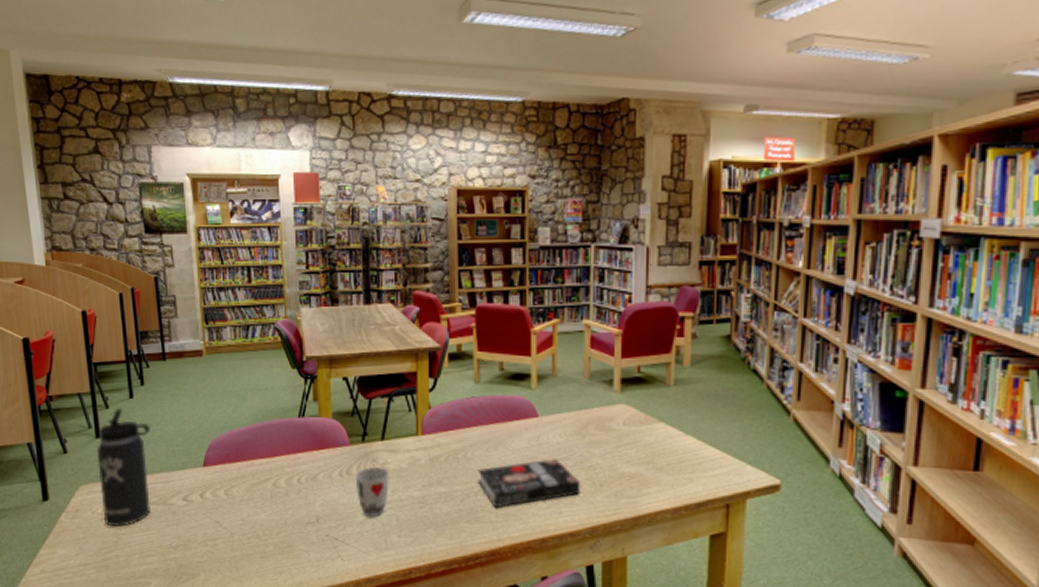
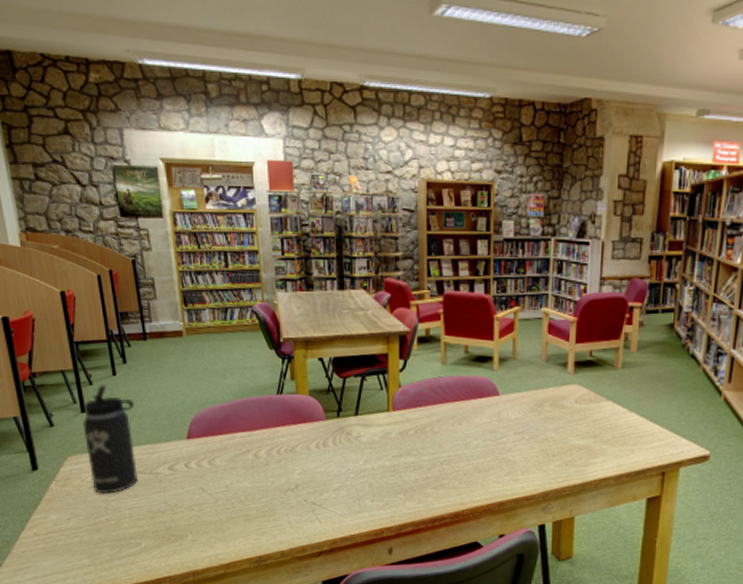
cup: present [355,466,389,518] -> none [331,439,363,485]
book: present [477,457,581,509] -> none [443,431,536,476]

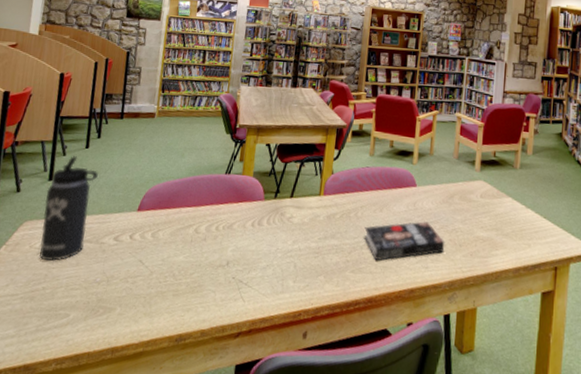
book: none [443,431,536,476] -> present [364,220,445,261]

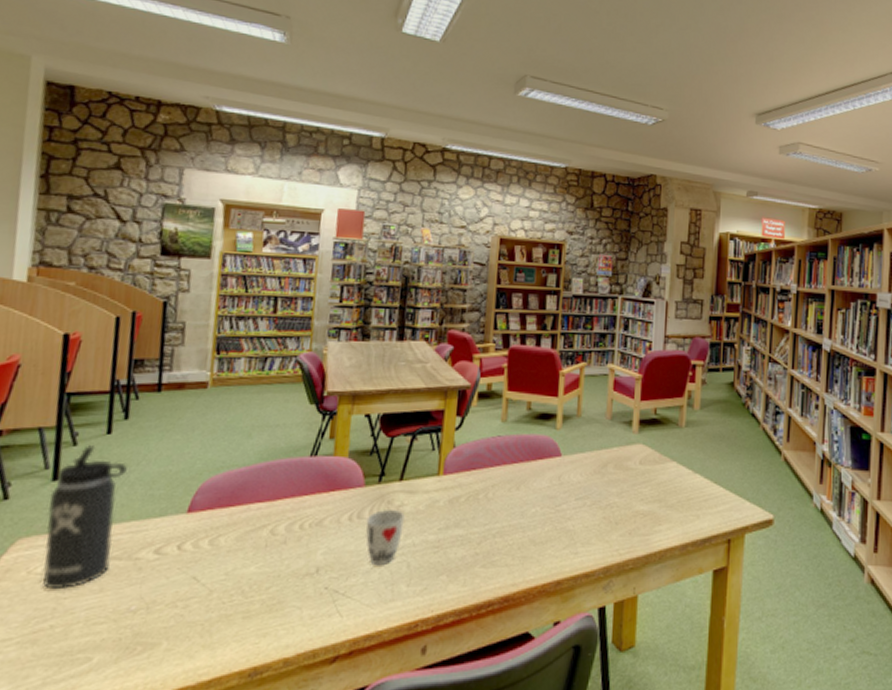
cup: none [264,219,293,265] -> present [365,509,405,566]
book: present [364,220,445,261] -> none [496,496,598,551]

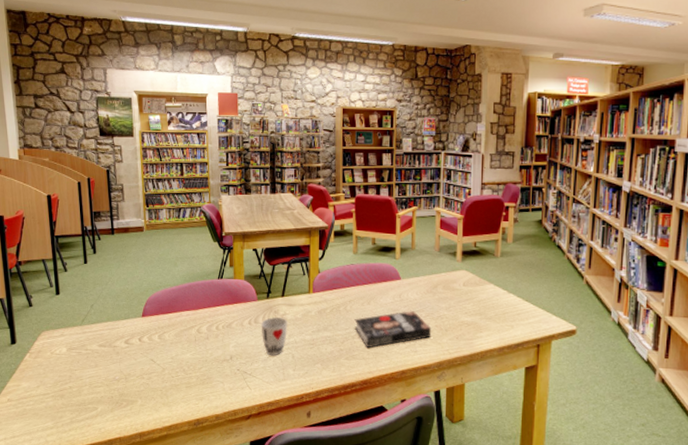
thermos bottle: present [43,445,127,590] -> none [56,271,100,365]
book: none [496,496,598,551] -> present [354,310,432,349]

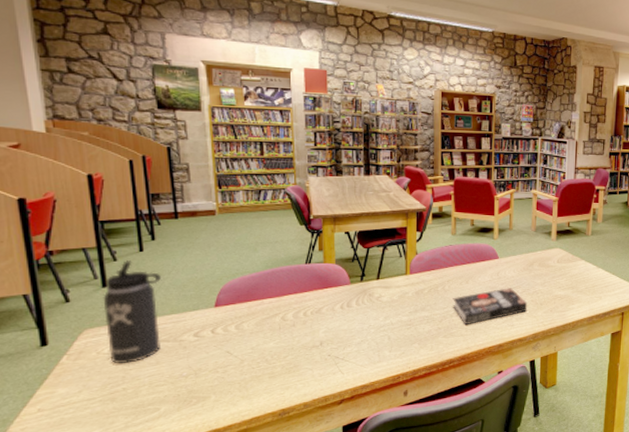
thermos bottle: none [56,271,100,365] -> present [103,261,161,364]
cup: present [261,316,287,356] -> none [354,299,383,339]

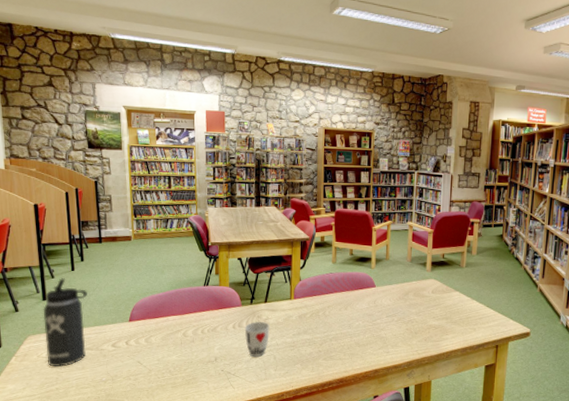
cup: none [354,299,383,339] -> present [244,321,270,358]
book: present [453,287,528,325] -> none [332,315,403,350]

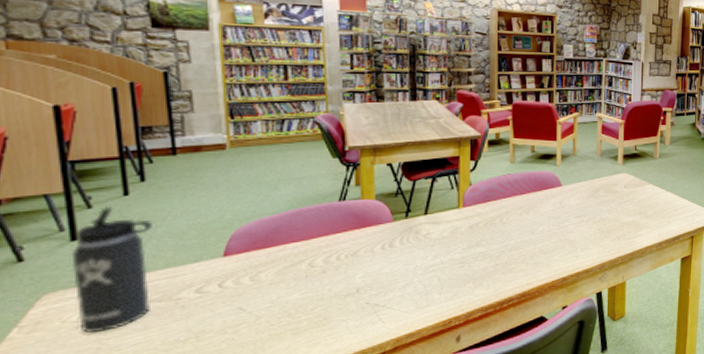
cup: present [244,321,270,358] -> none [397,237,432,282]

